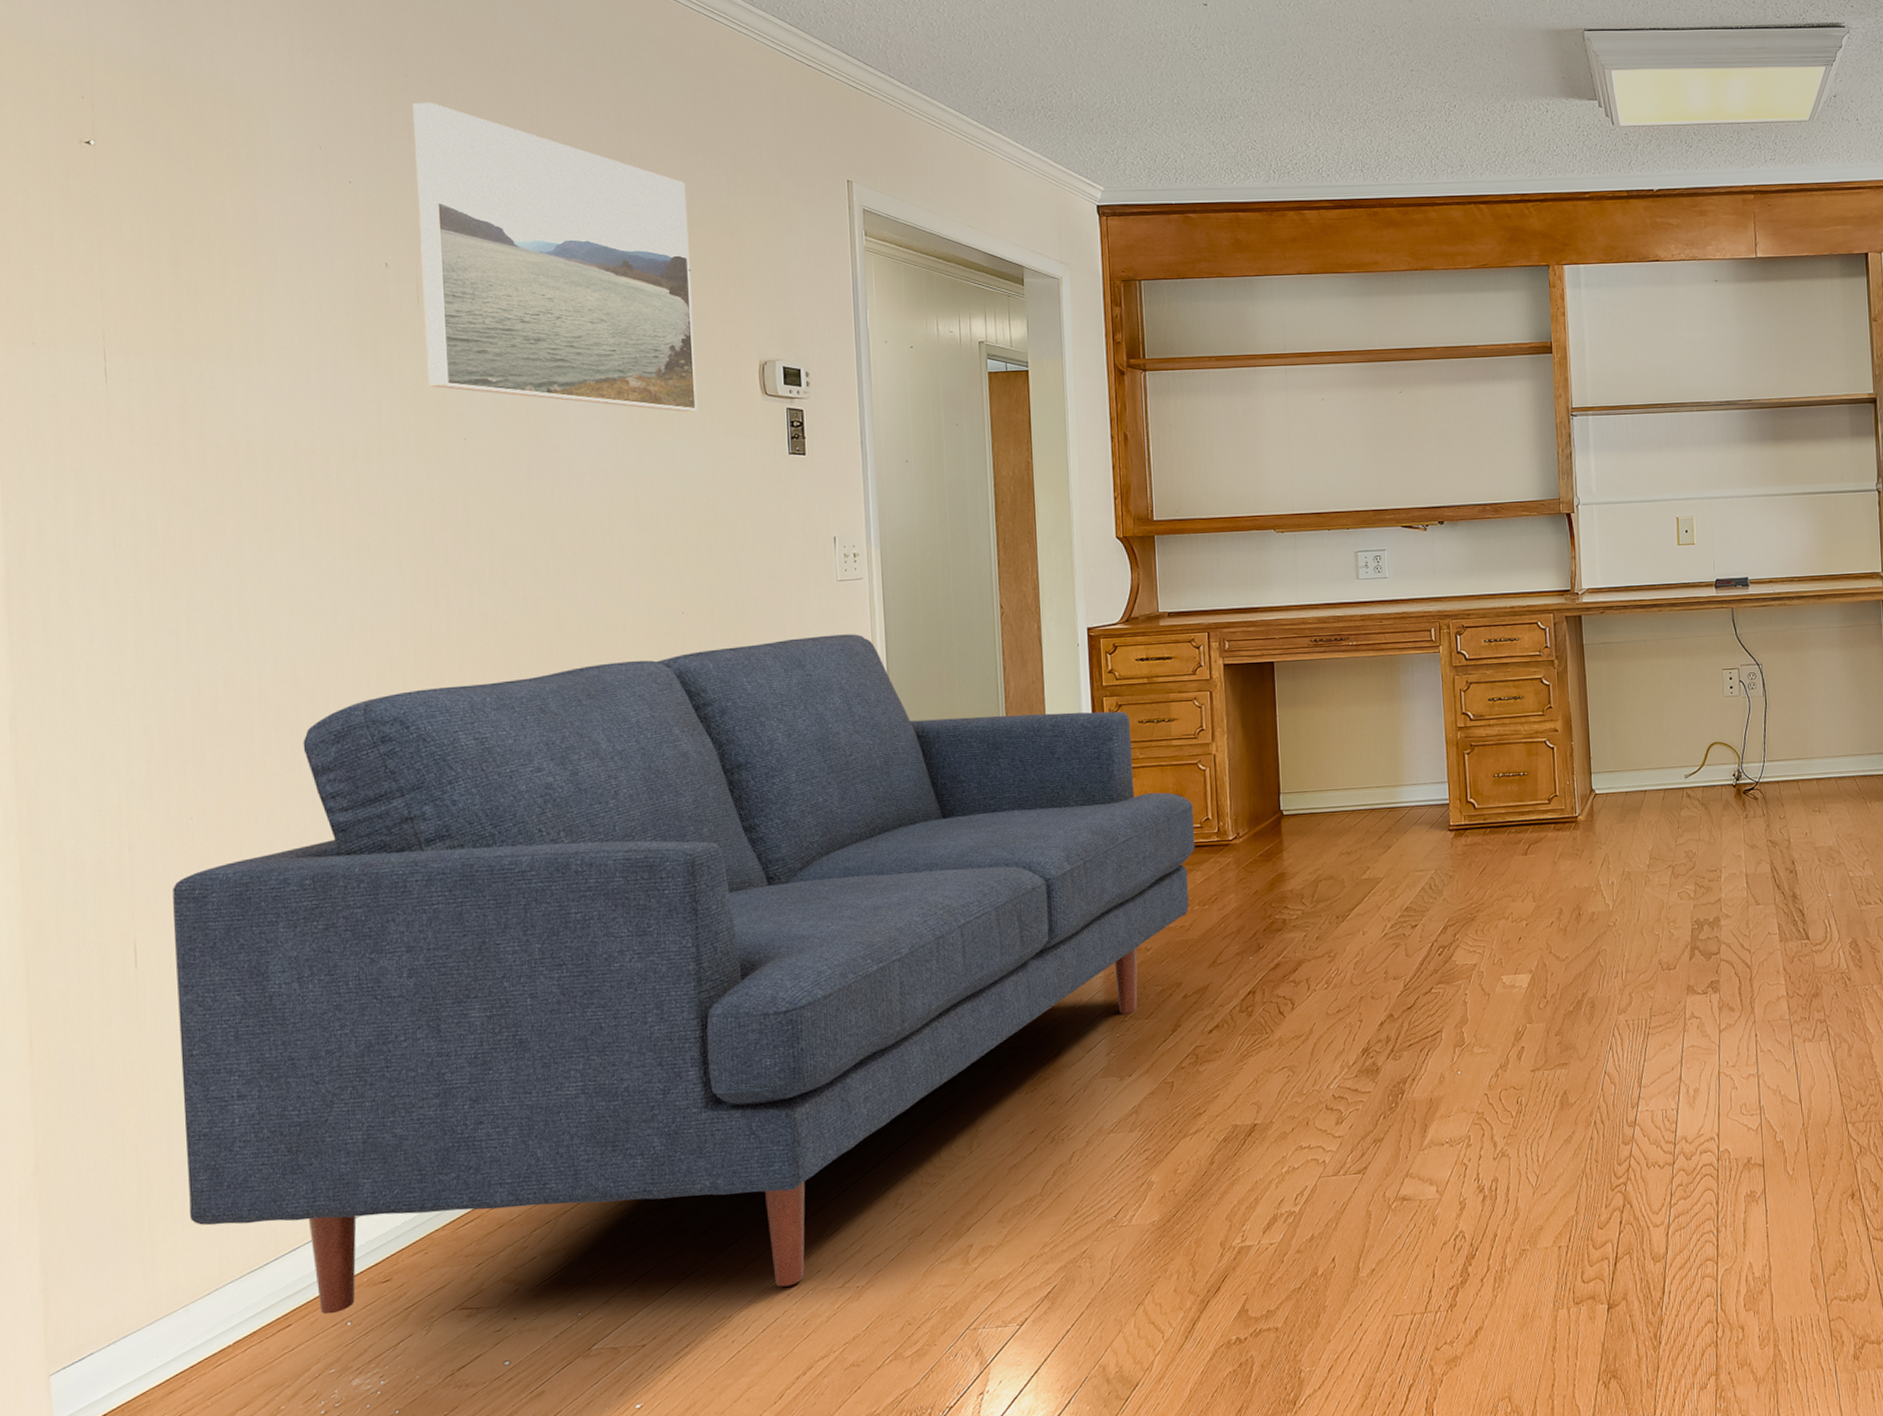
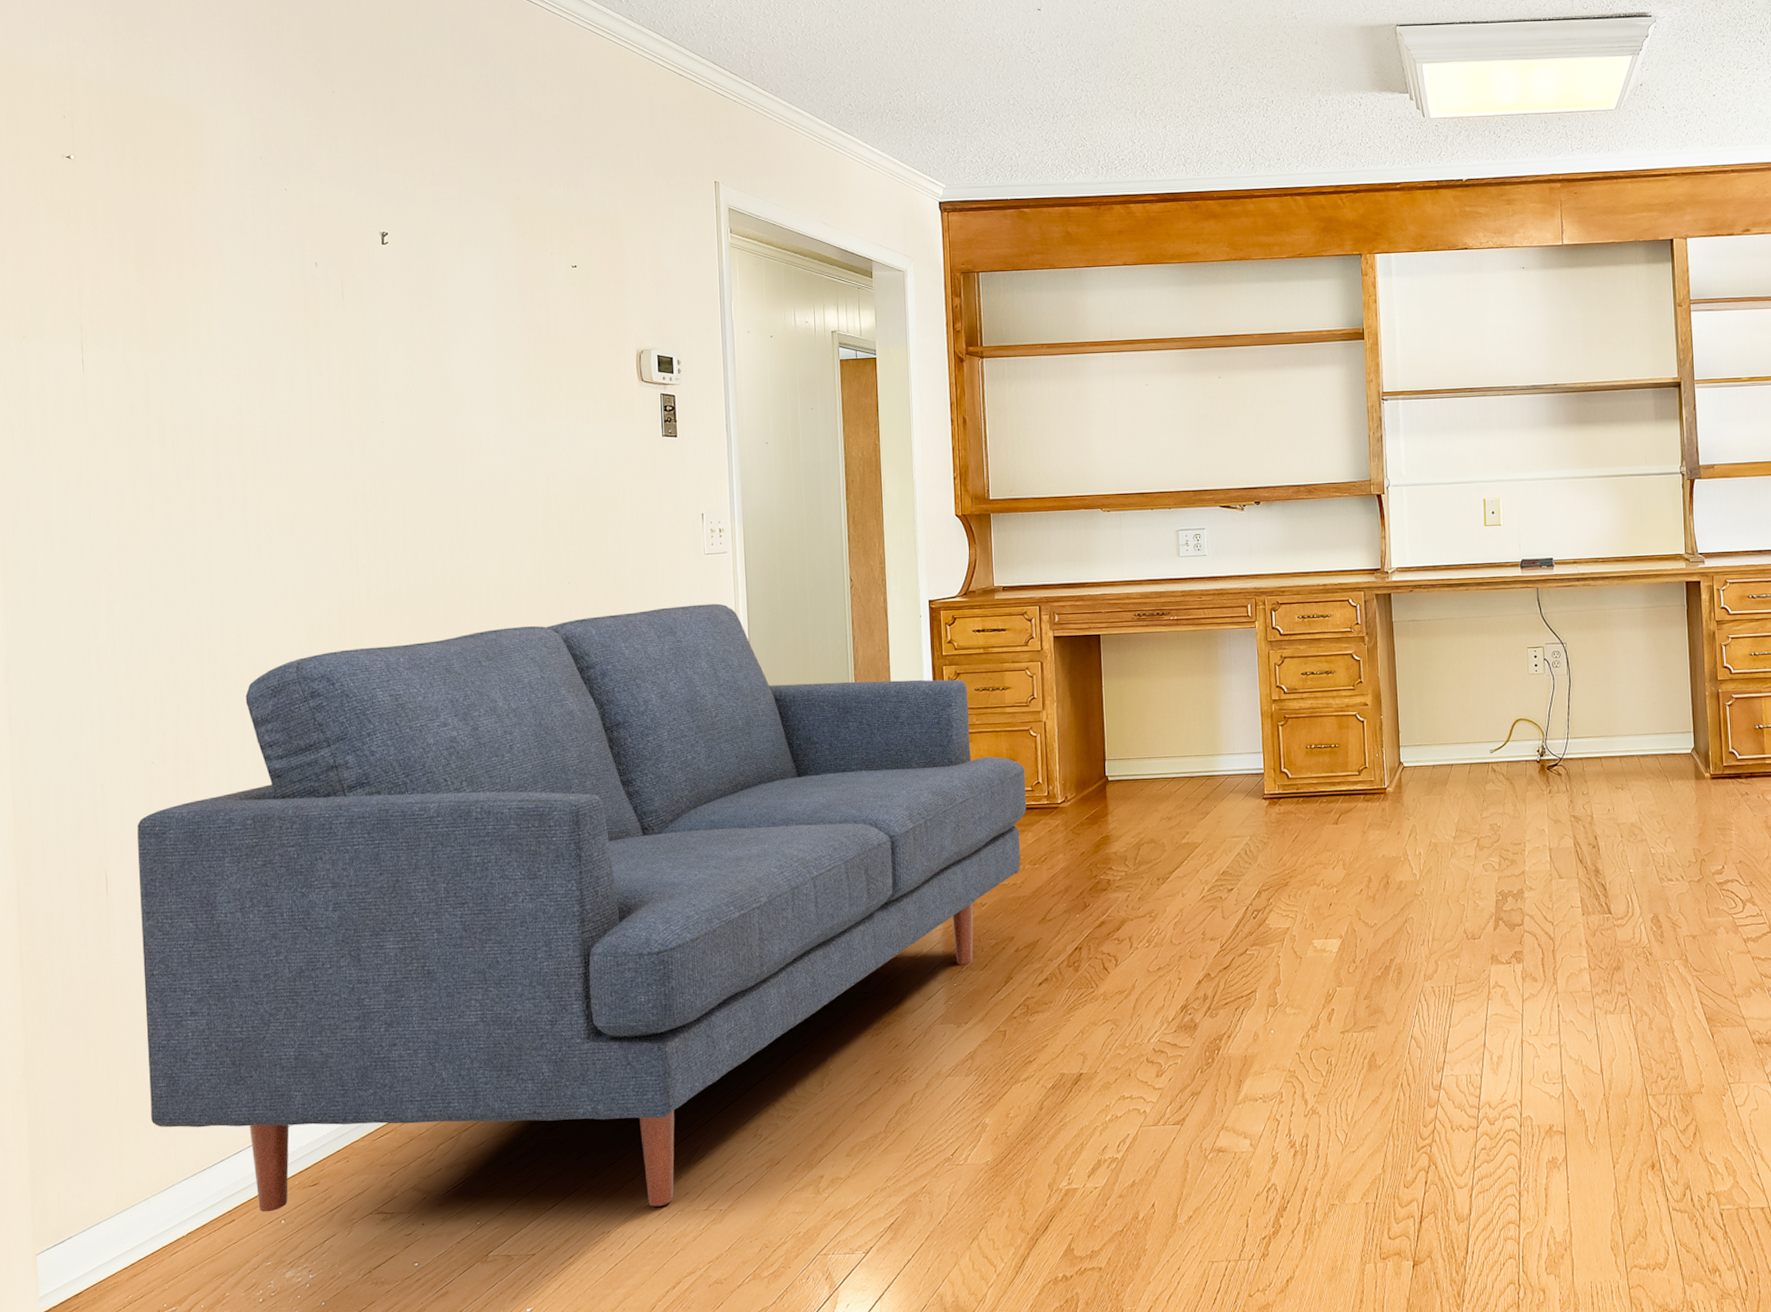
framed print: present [412,103,697,412] -> none [338,116,582,397]

